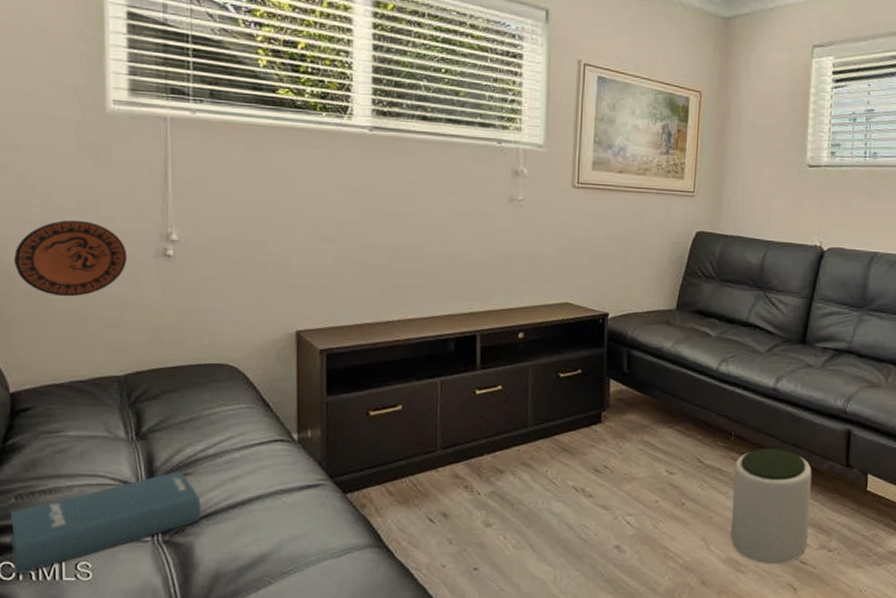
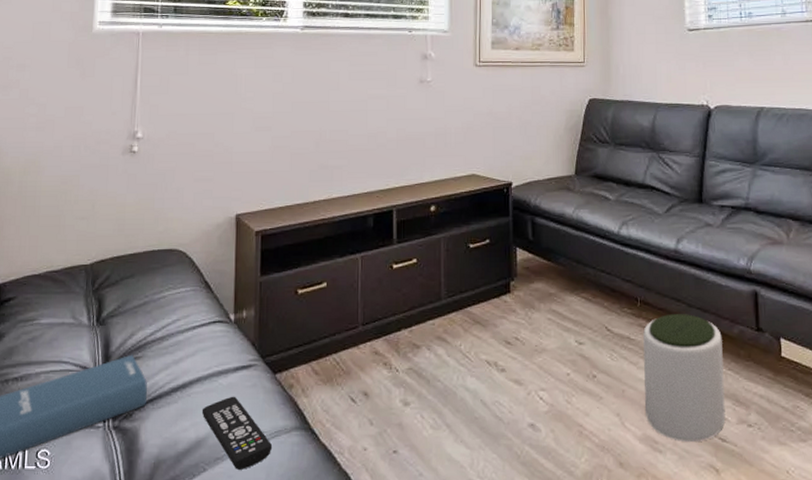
decorative plate: present [14,220,128,297] -> none [12,126,101,194]
remote control: none [264,514,344,583] -> present [201,396,273,470]

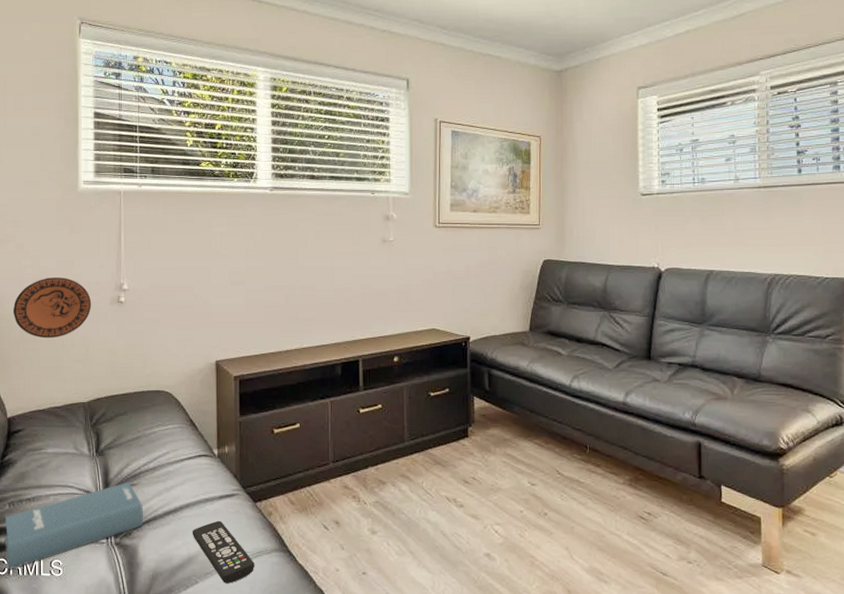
decorative plate: none [12,126,101,194] -> present [13,278,92,339]
plant pot: present [643,314,726,442] -> none [592,461,667,574]

